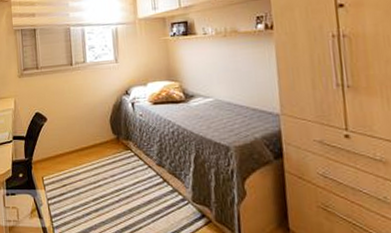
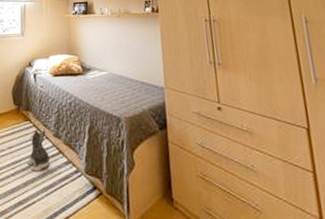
plush toy: none [130,158,154,199] -> present [27,129,50,172]

